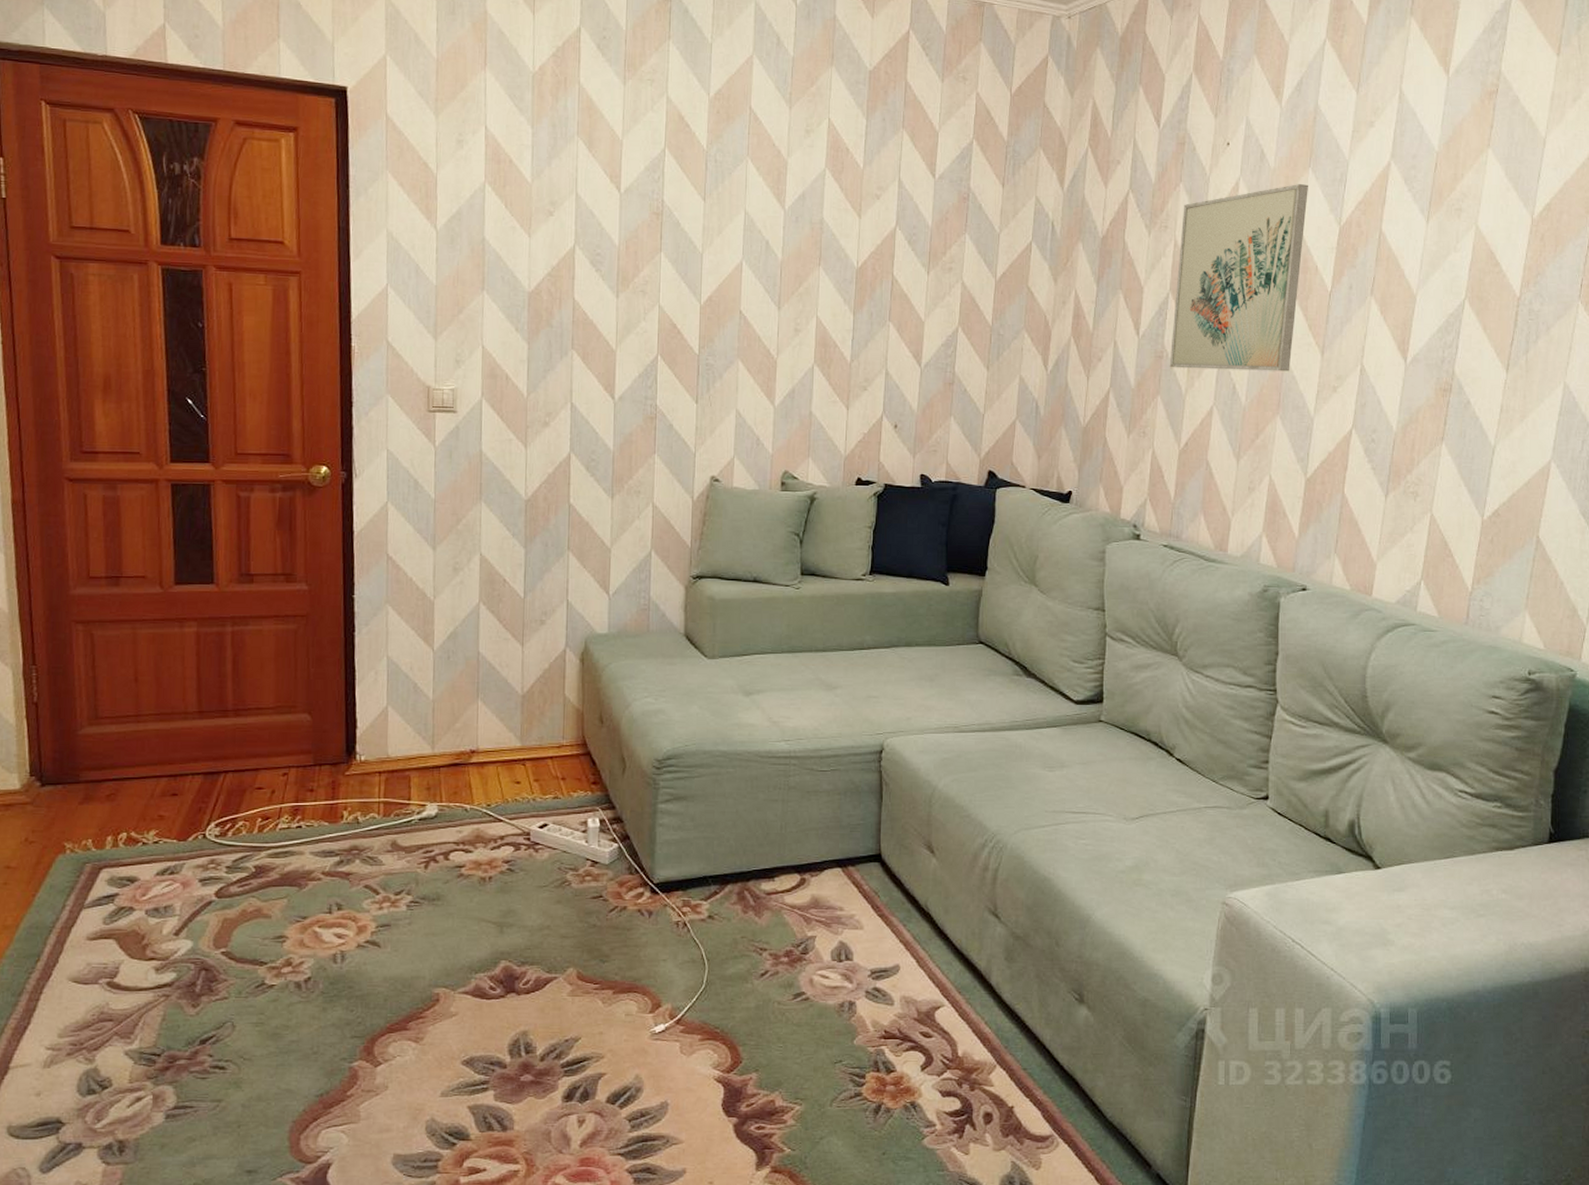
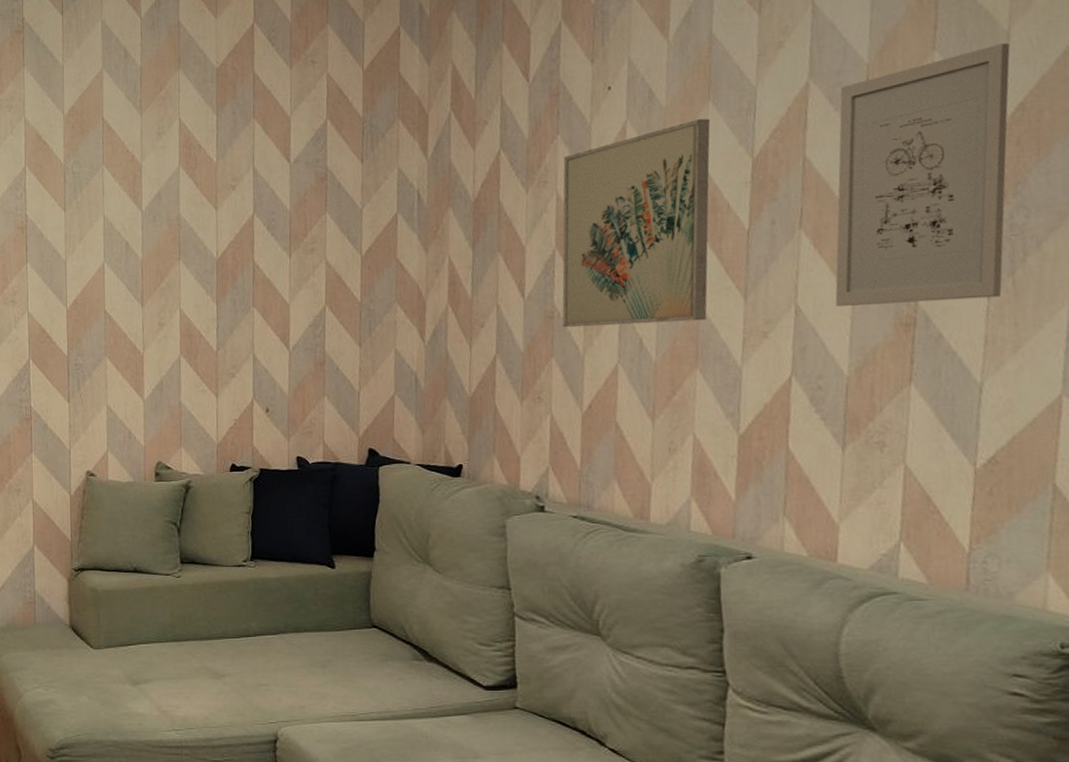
wall art: none [1392,149,1544,373] -> present [835,43,1010,306]

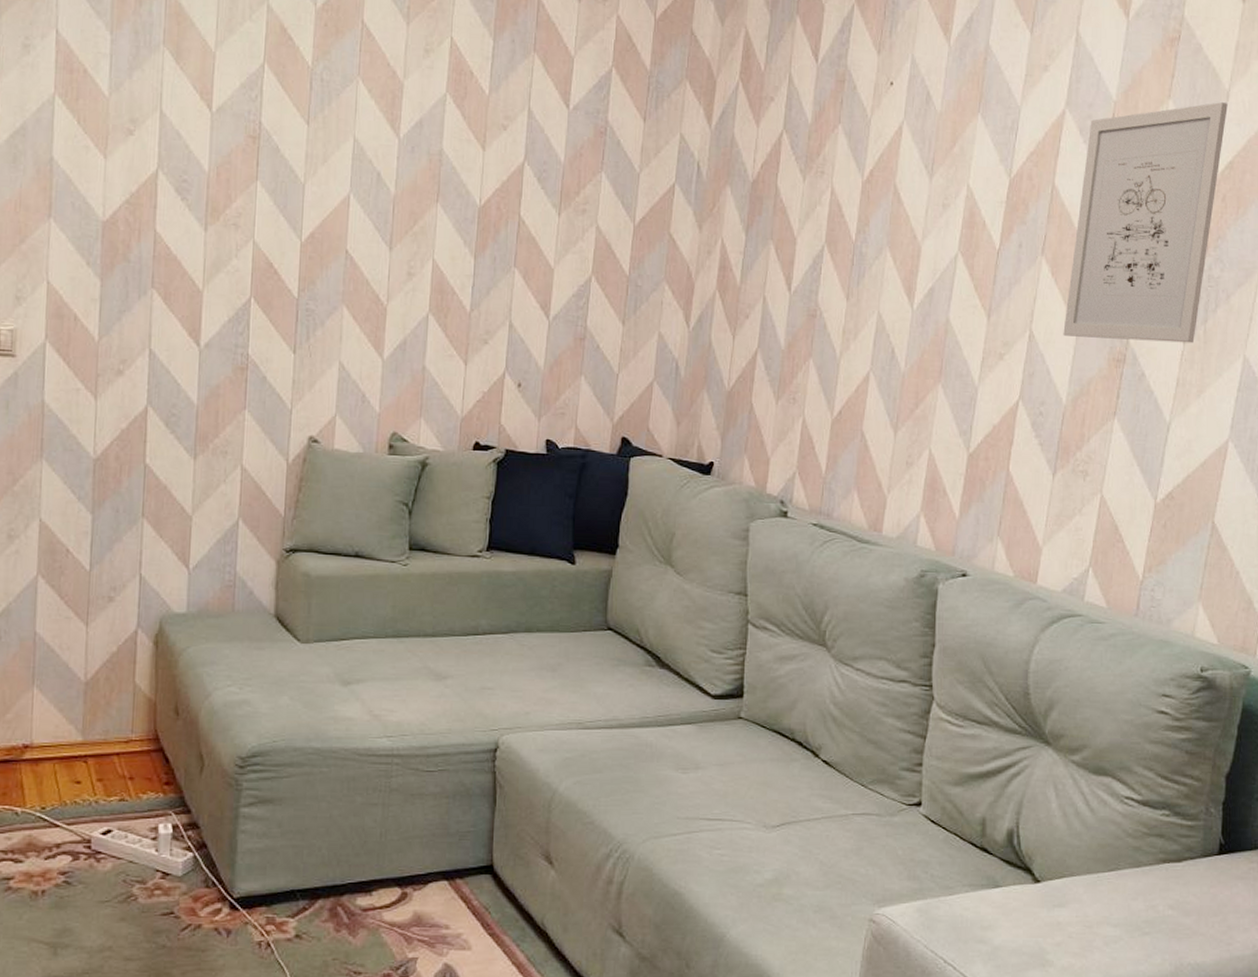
wall art: present [562,118,710,328] -> none [823,130,977,336]

